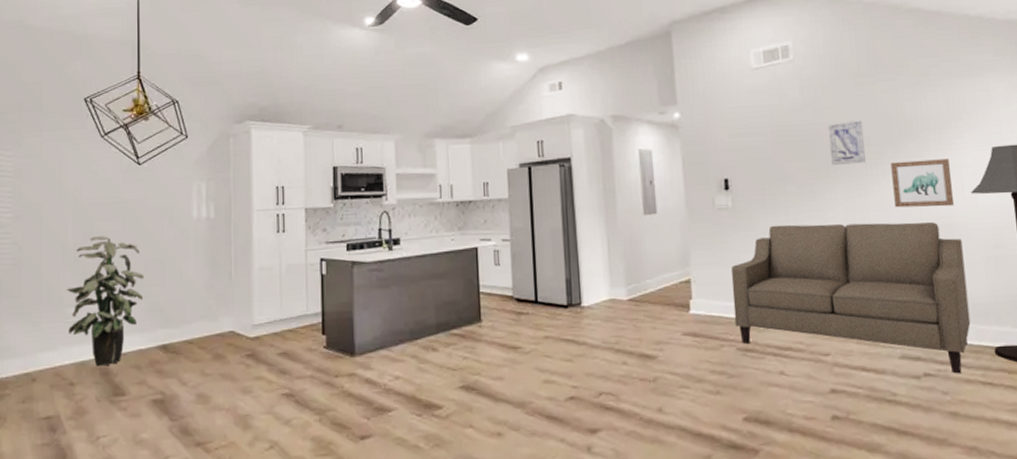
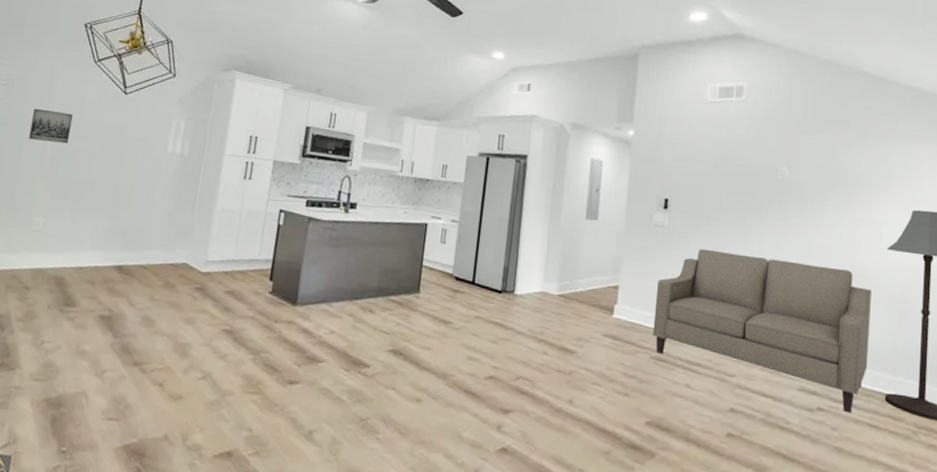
wall art: none [47,194,89,229] -> present [29,108,73,144]
indoor plant: present [66,235,144,367] -> none [32,153,112,276]
wall art: present [827,120,867,165] -> none [765,164,800,206]
wall art: present [891,159,954,208] -> none [816,209,872,259]

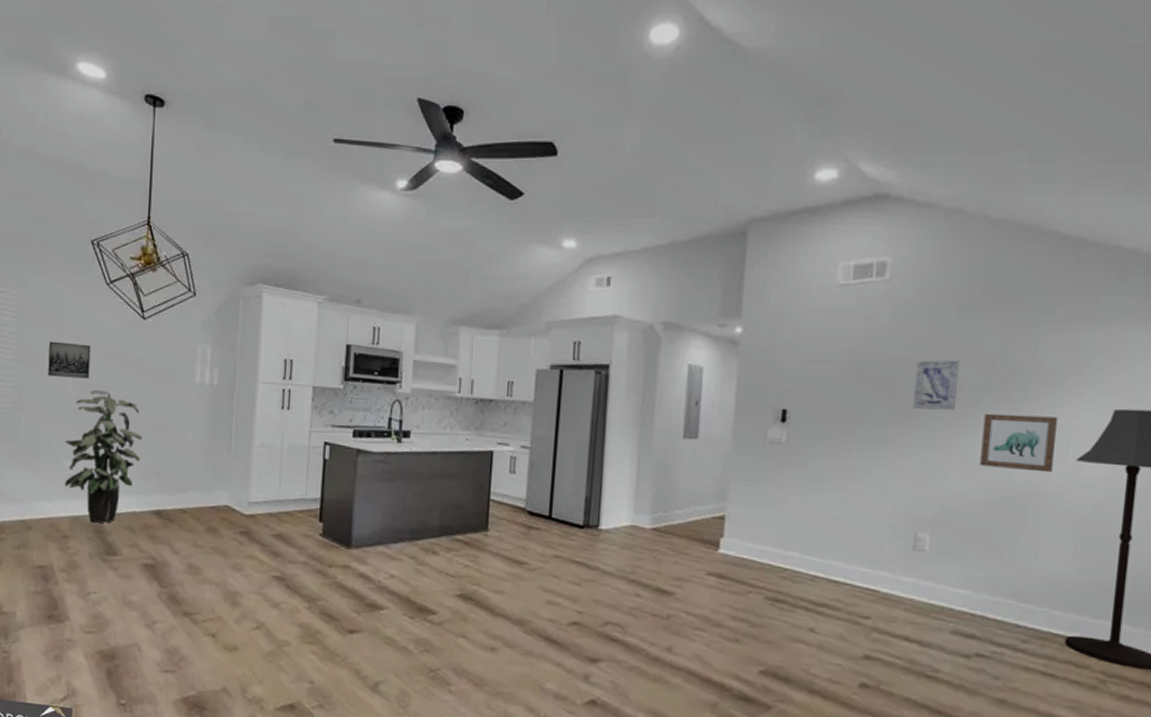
indoor plant: none [32,153,112,276] -> present [64,389,142,524]
sofa: present [652,248,872,413] -> none [767,468,1053,660]
wall art: none [765,164,800,206] -> present [912,359,961,411]
wall art: none [816,209,872,259] -> present [980,413,1057,473]

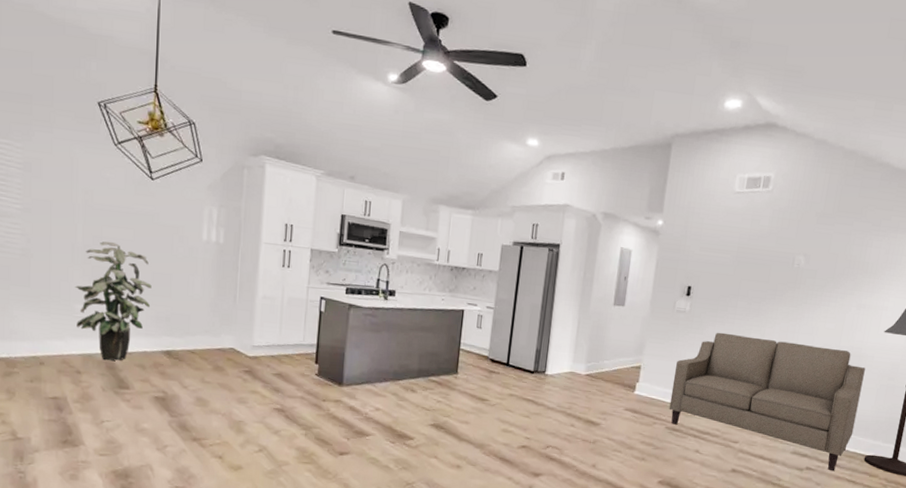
wall art: present [48,341,91,379] -> none [57,193,100,231]
sofa: none [767,468,1053,660] -> present [669,332,866,471]
wall art: present [912,359,961,411] -> none [779,253,815,293]
wall art: present [980,413,1057,473] -> none [821,295,875,340]

